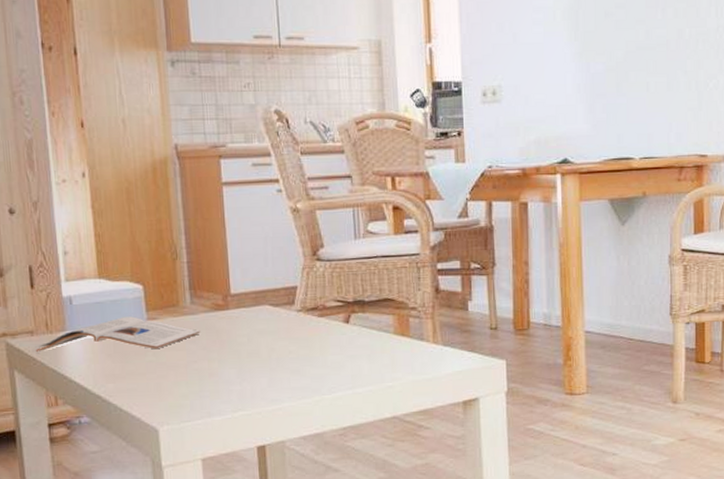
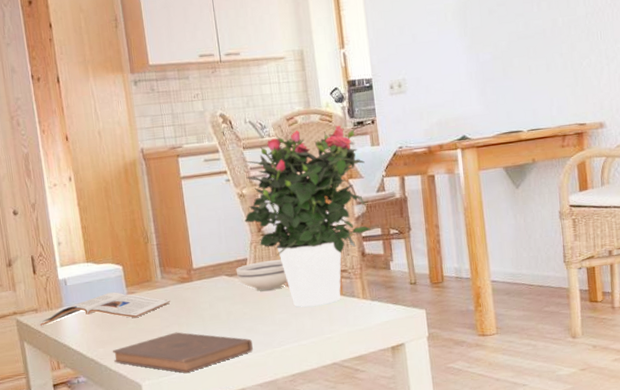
book: none [125,369,298,420] -> present [113,332,253,374]
bowl: none [282,290,345,325] -> present [235,260,288,290]
potted flower: none [297,134,448,349] -> present [244,125,371,307]

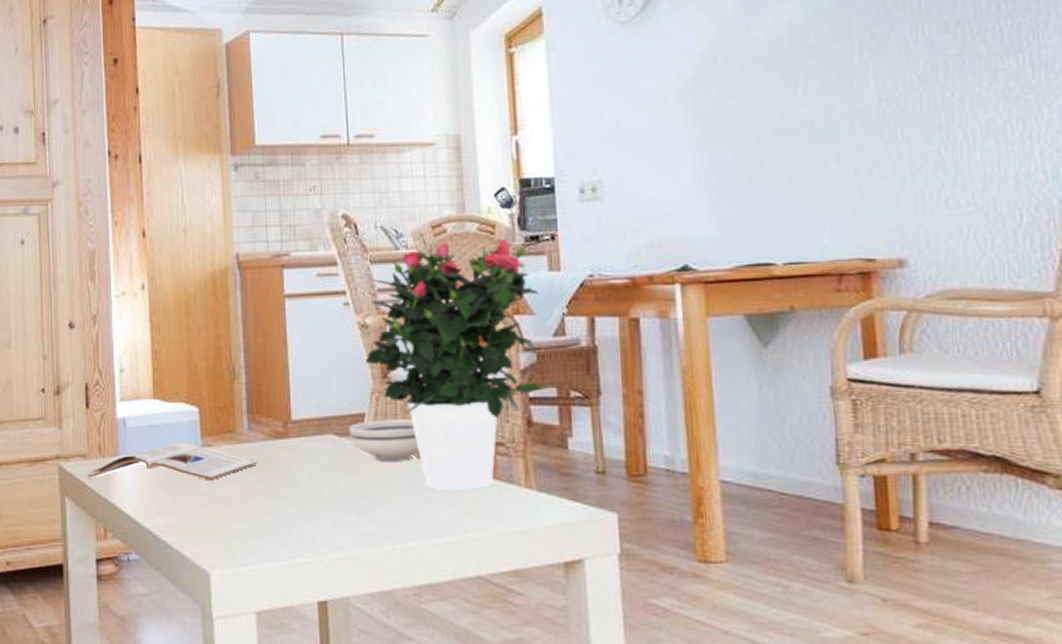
book: present [113,332,253,374] -> none [176,506,365,566]

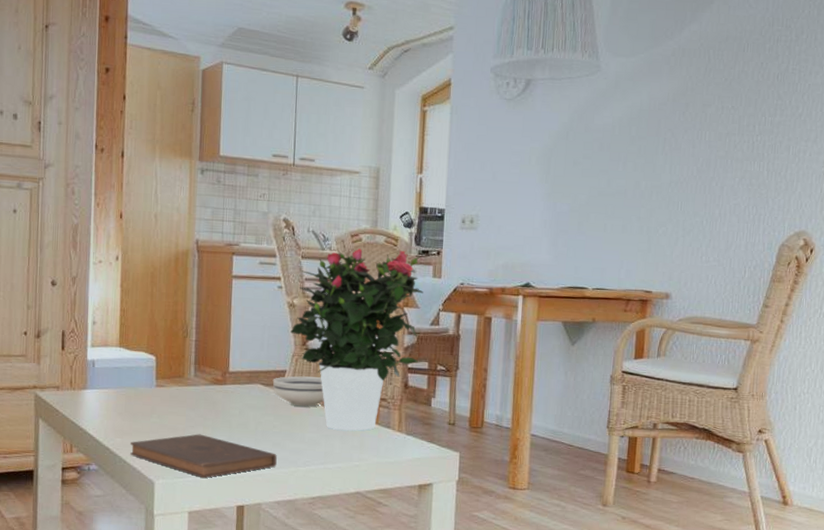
magazine: present [87,442,258,481] -> none [59,382,200,413]
book: none [176,506,365,566] -> present [130,434,277,479]

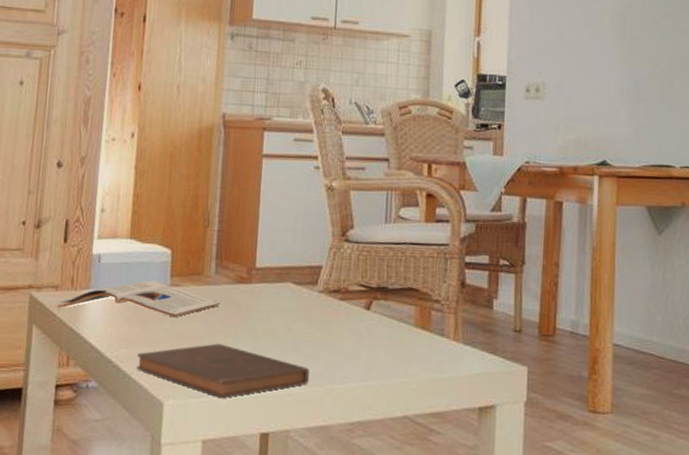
magazine: none [59,382,200,413] -> present [57,280,220,318]
bowl: present [272,375,324,406] -> none [306,272,366,310]
potted flower: present [290,248,423,432] -> none [328,122,483,340]

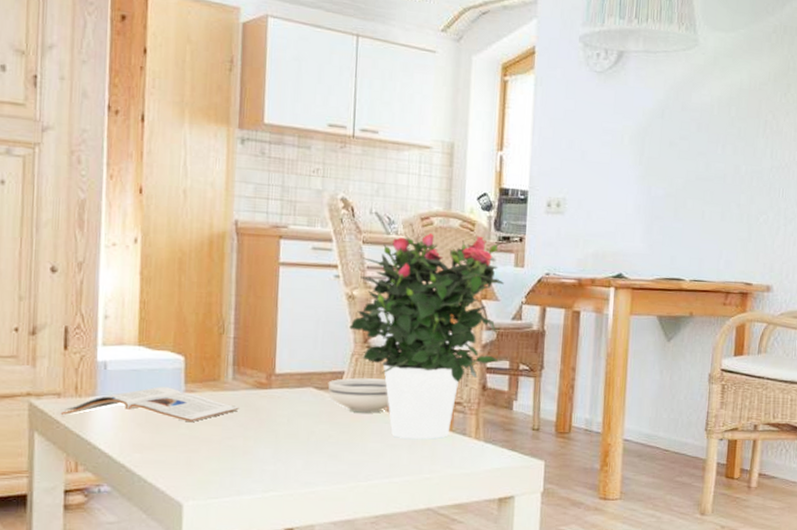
book: present [136,343,309,399] -> none [152,446,333,498]
bowl: none [306,272,366,310] -> present [327,377,389,412]
potted flower: none [328,122,483,340] -> present [349,233,504,440]

